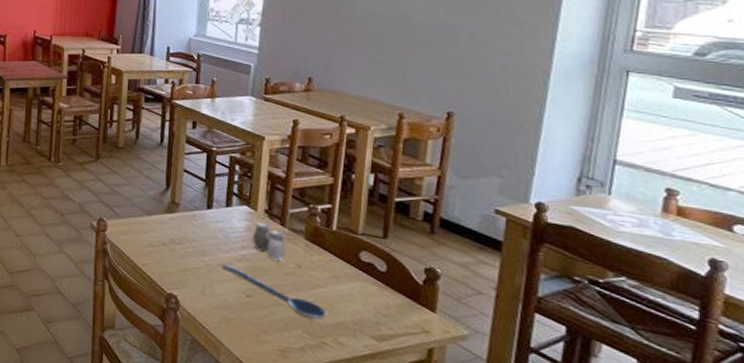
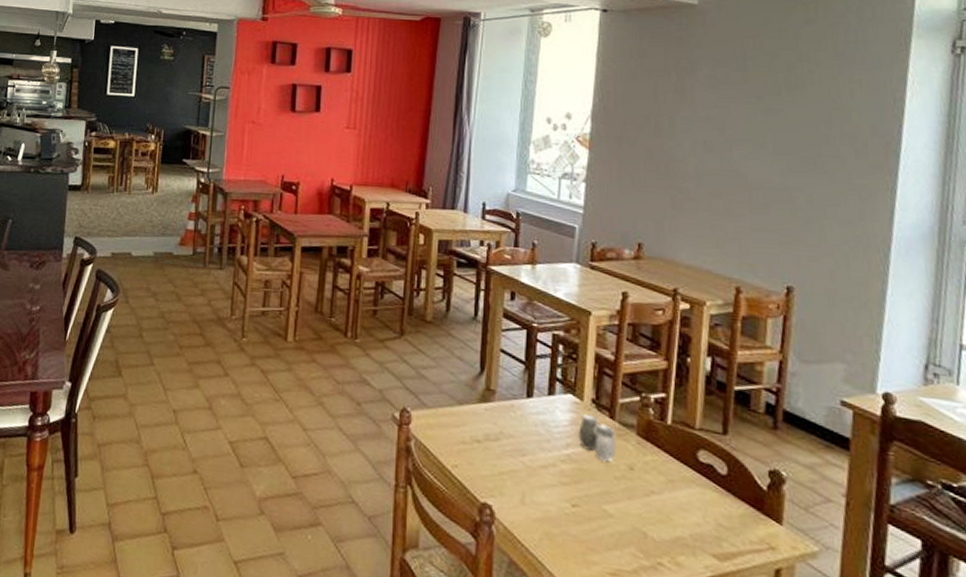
spoon: present [222,263,327,320] -> none [543,464,663,534]

